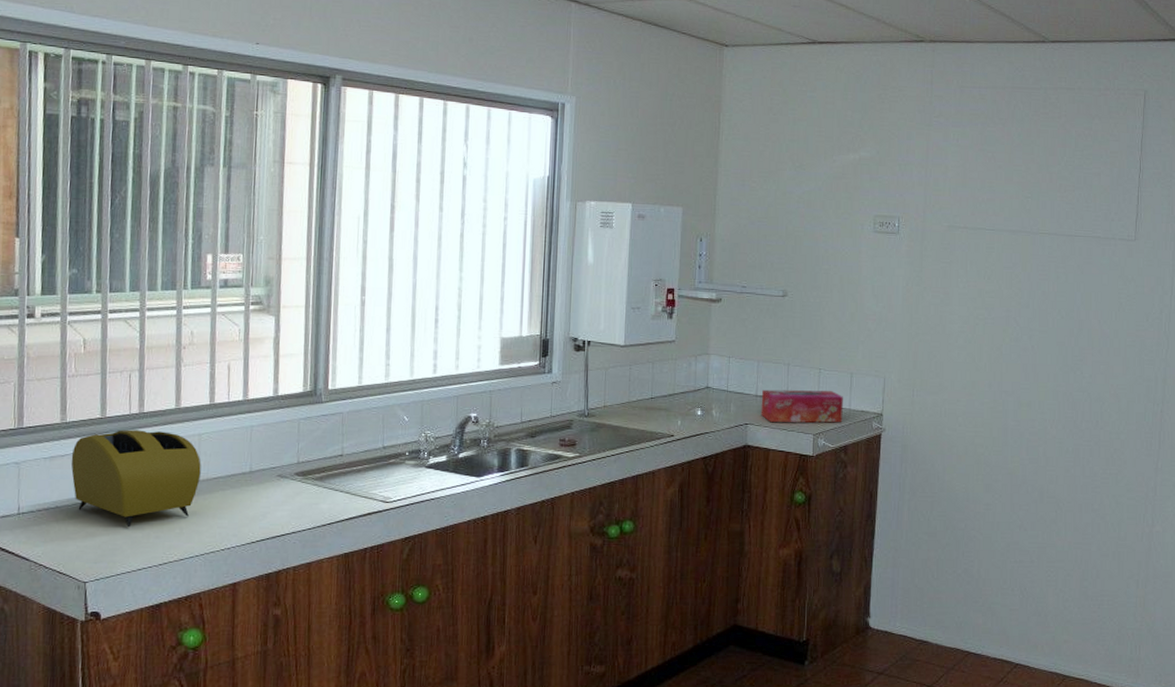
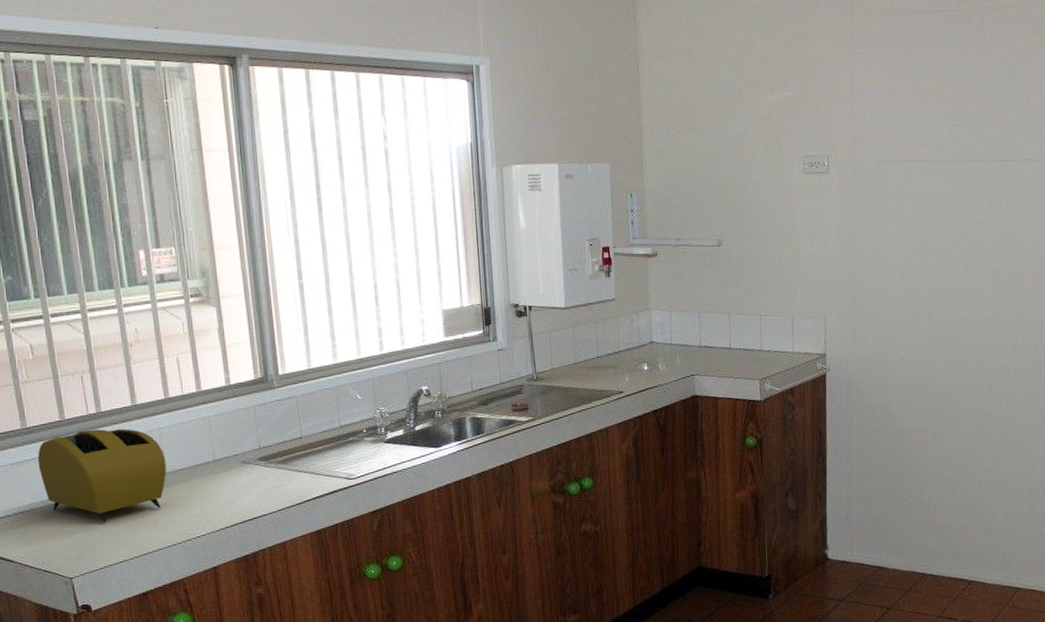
tissue box: present [761,389,843,423] -> none [705,336,787,372]

